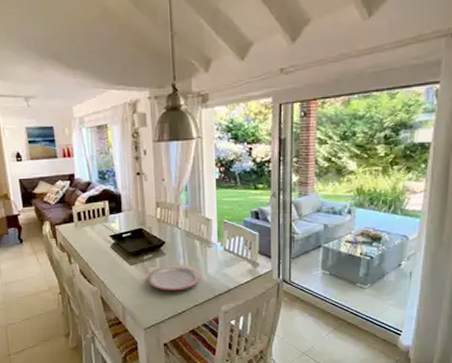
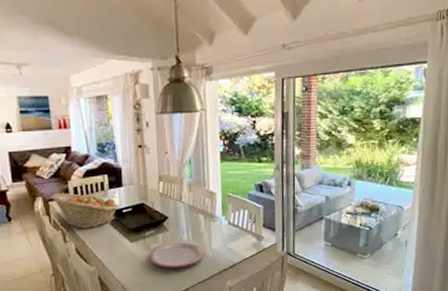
fruit basket: none [57,217,120,251] -> present [51,192,120,229]

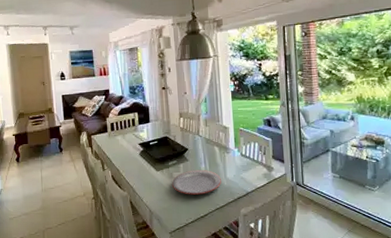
fruit basket: present [51,192,120,229] -> none [93,128,147,158]

